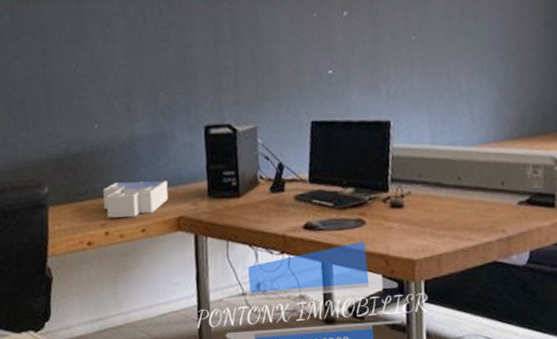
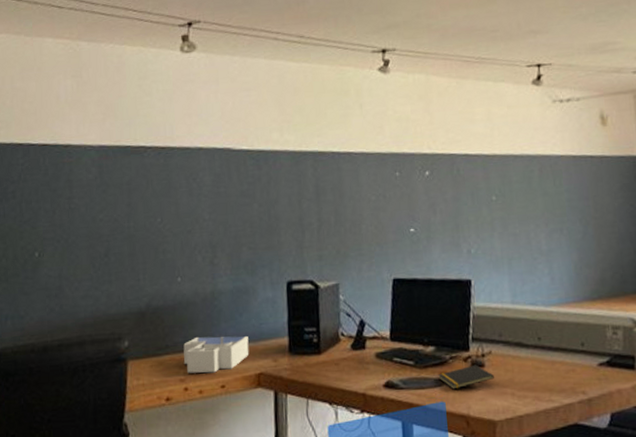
notepad: none [357,205,413,230] -> present [438,364,494,390]

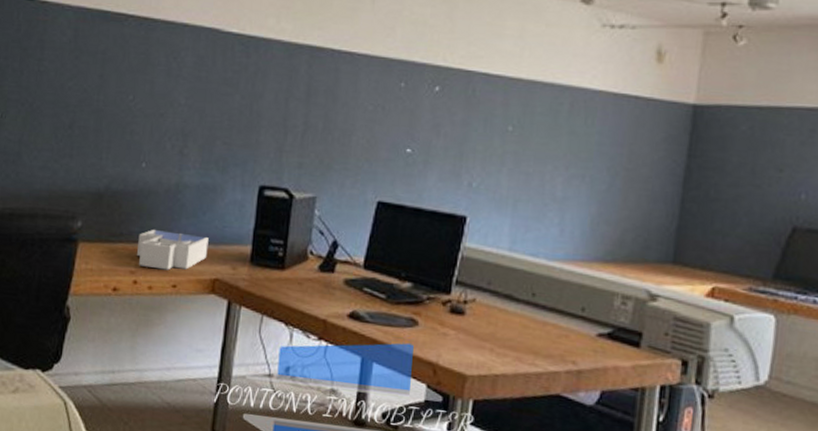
notepad: present [438,364,494,390] -> none [410,310,474,334]

